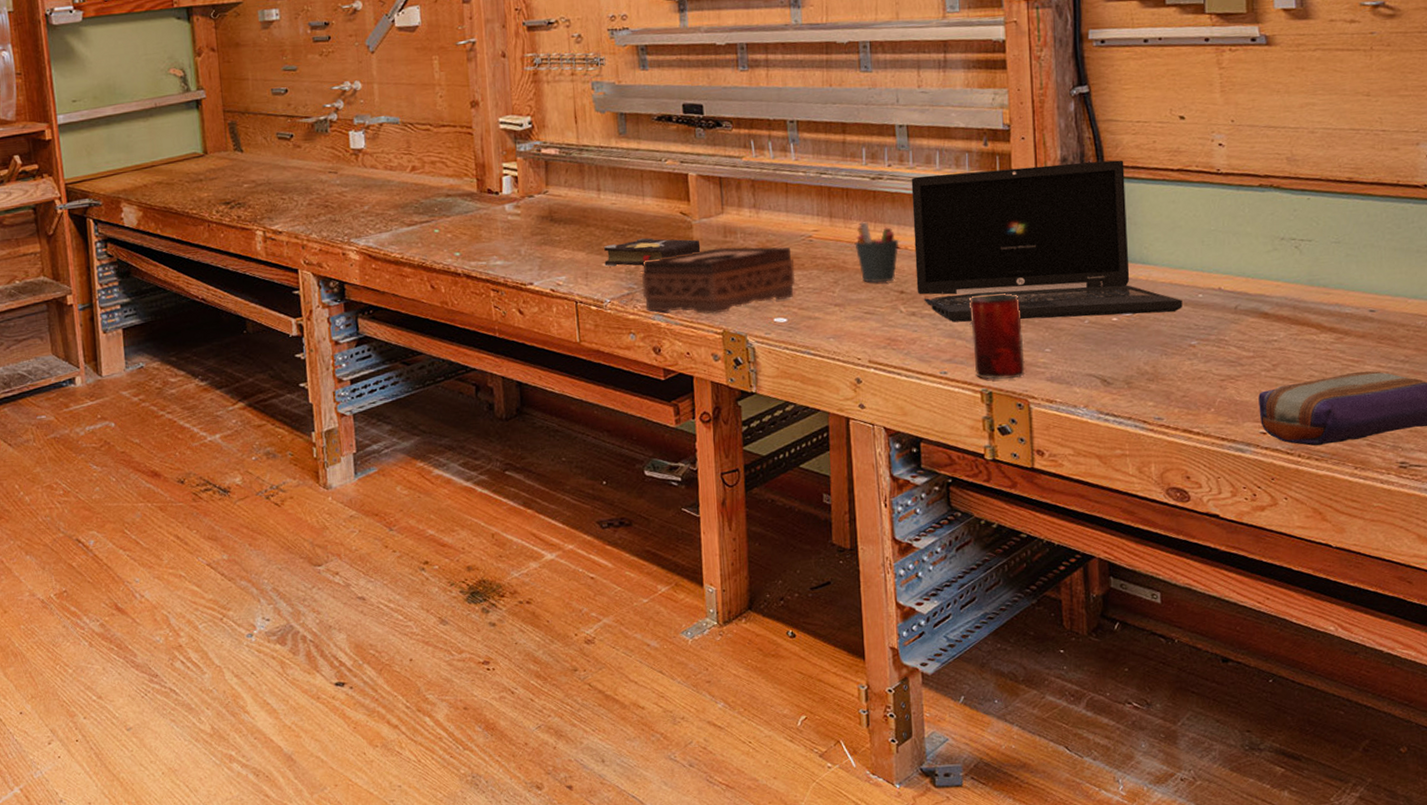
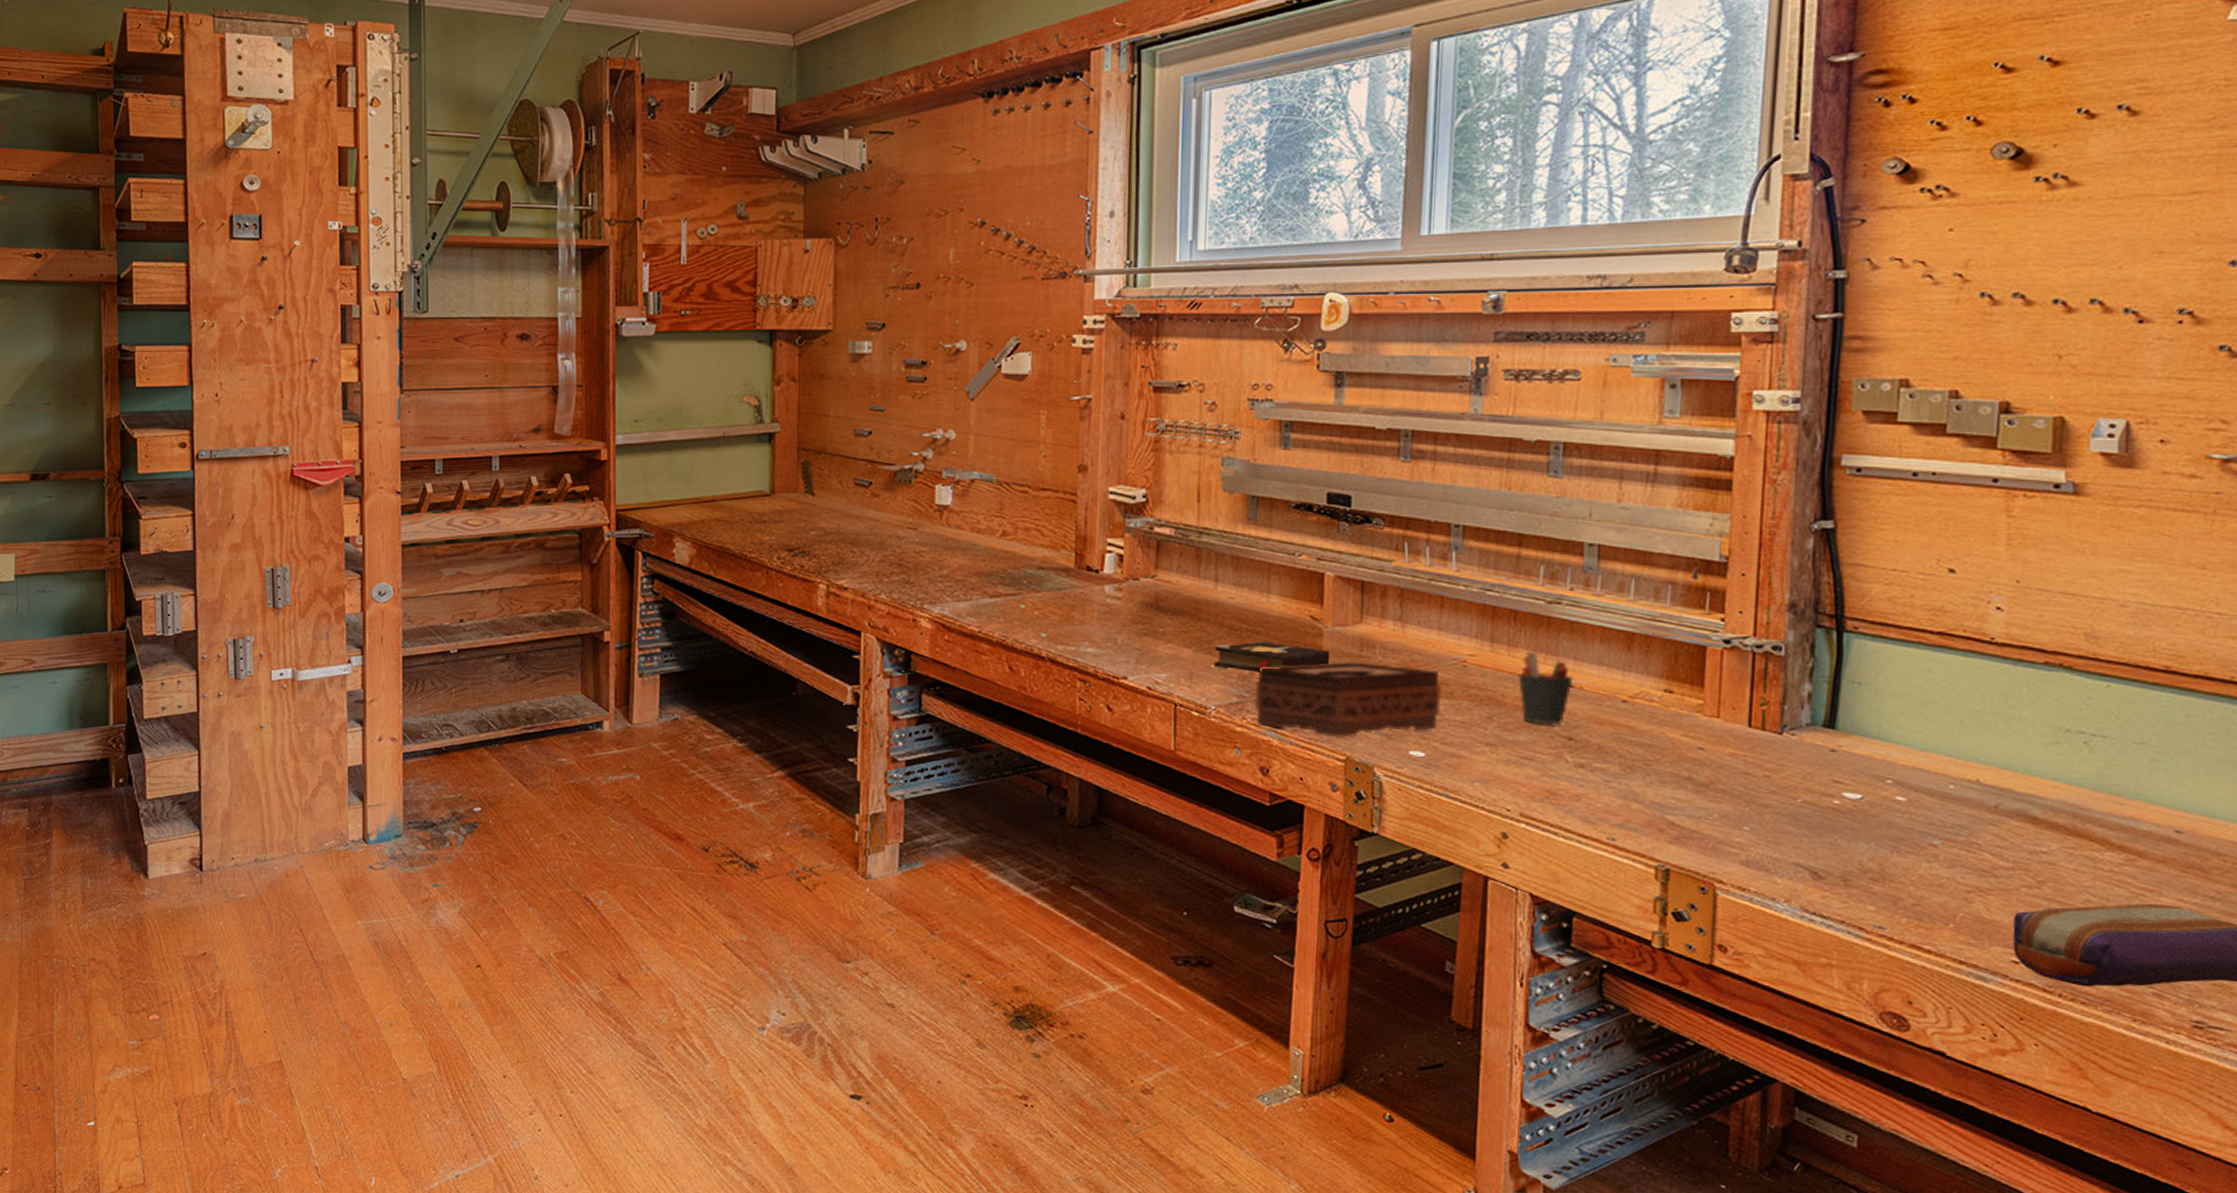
laptop: present [911,160,1183,323] -> none [1589,606,1927,803]
beverage can: present [968,293,1025,379] -> none [1650,753,1717,857]

